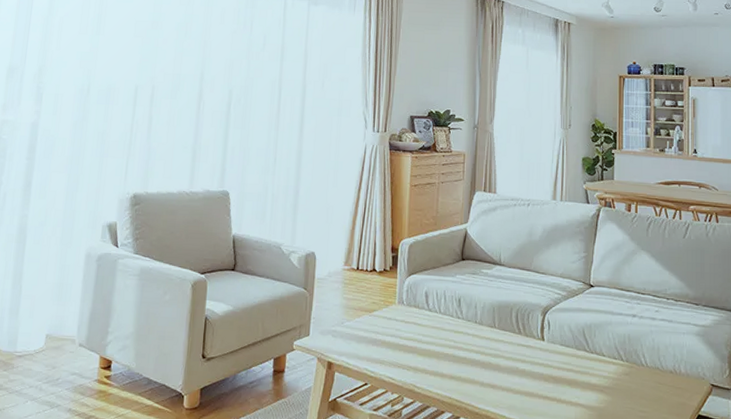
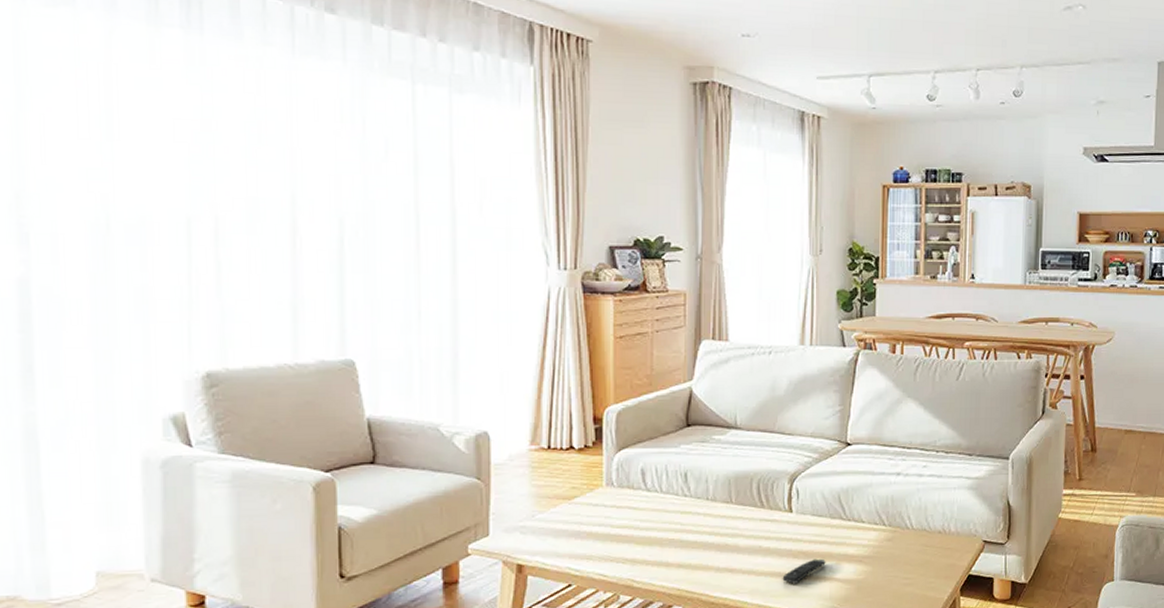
remote control: none [535,384,572,405] -> present [782,558,826,584]

